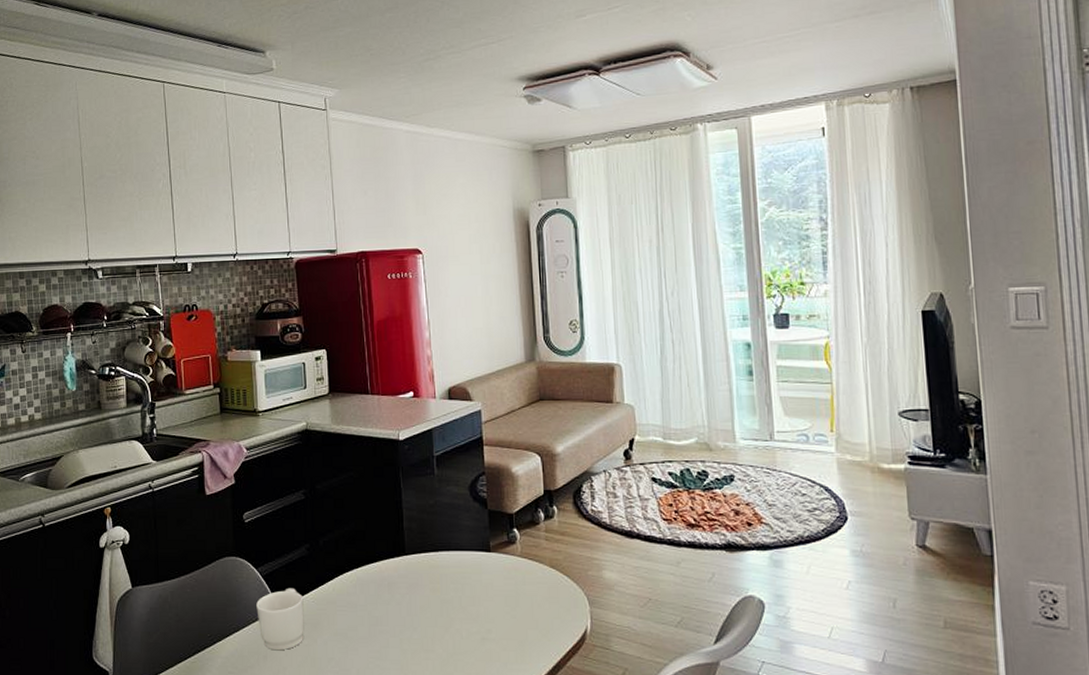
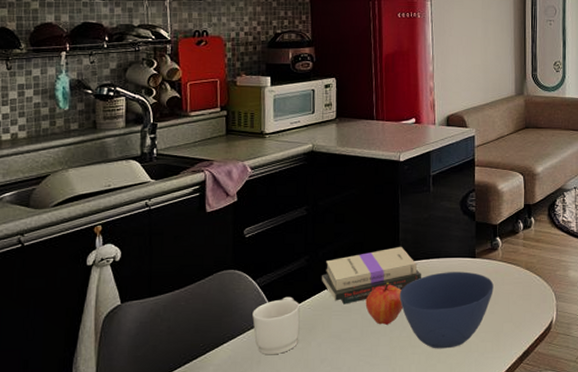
books: none [324,536,430,599] -> present [322,246,421,304]
fruit: none [371,576,412,624] -> present [365,282,403,325]
bowl: none [407,567,514,656] -> present [399,271,494,349]

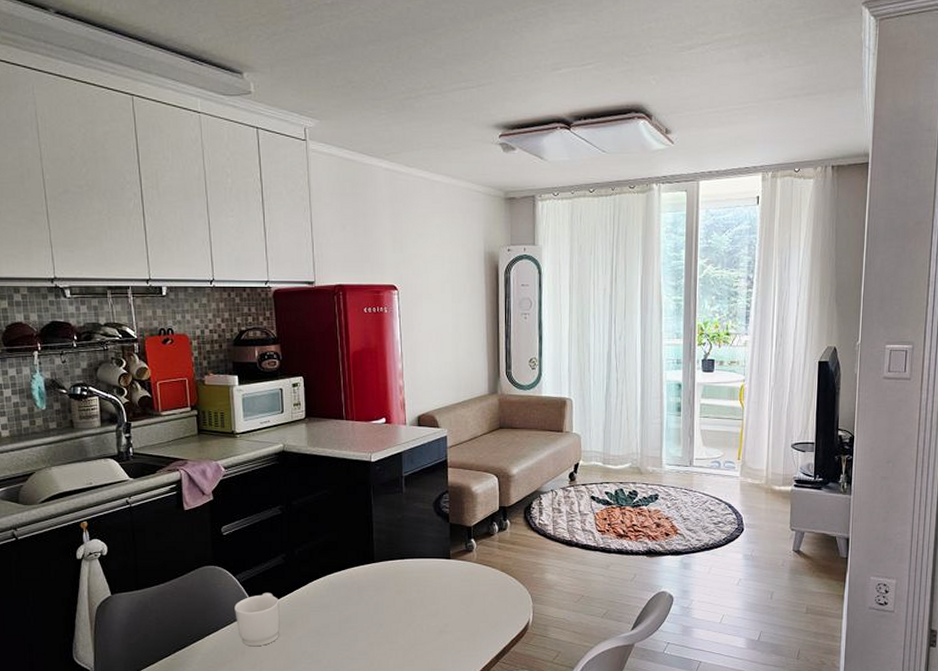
books: present [322,246,421,304] -> none [299,546,396,601]
fruit: present [365,282,403,325] -> none [342,580,379,621]
bowl: present [399,271,494,349] -> none [375,572,469,646]

